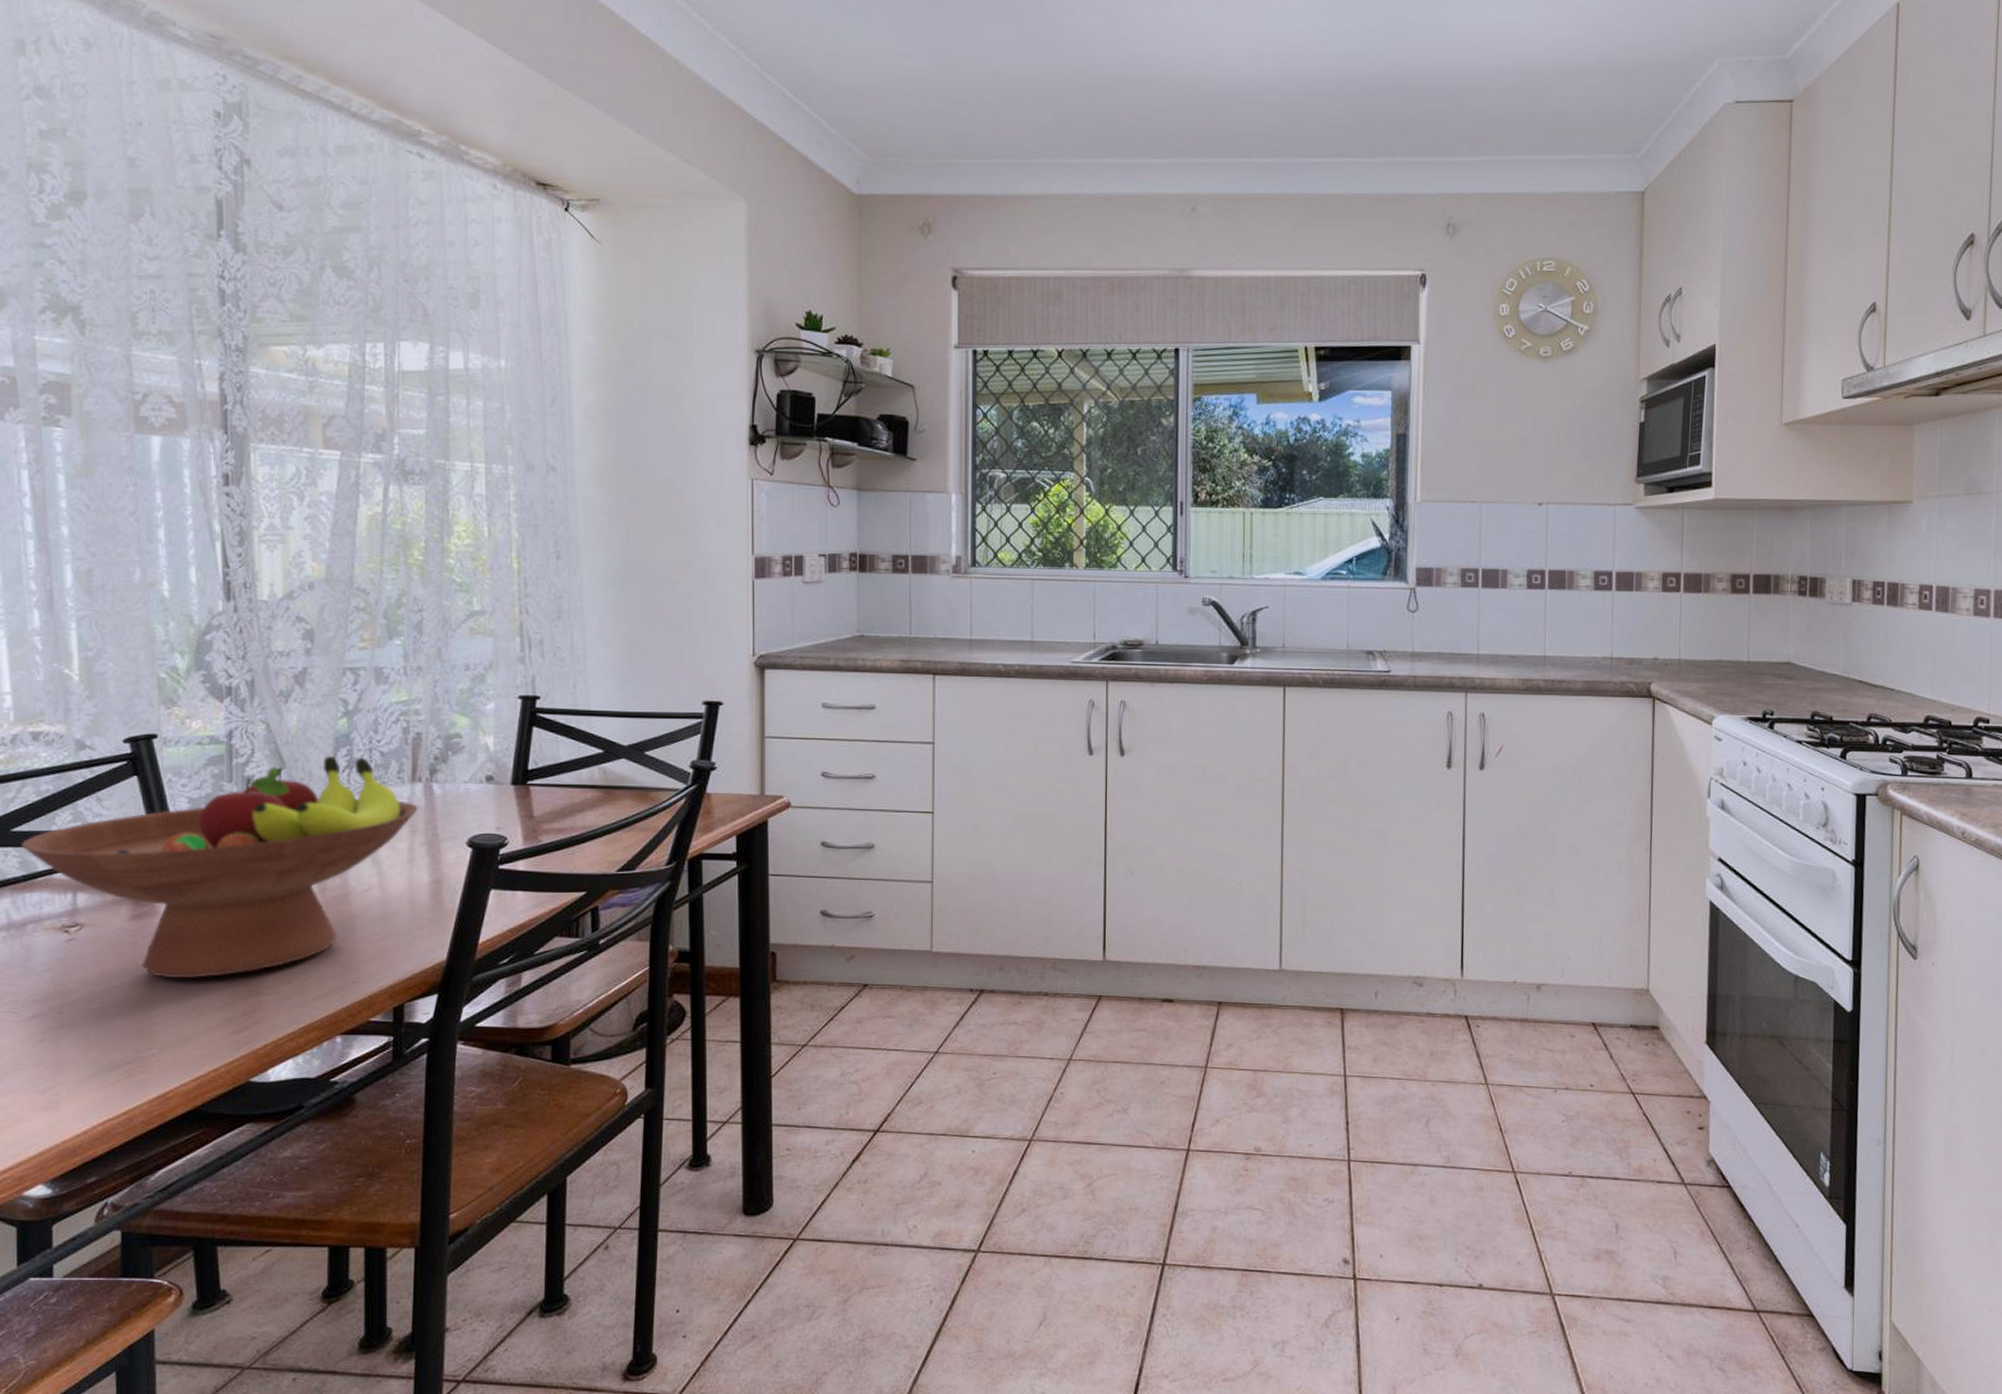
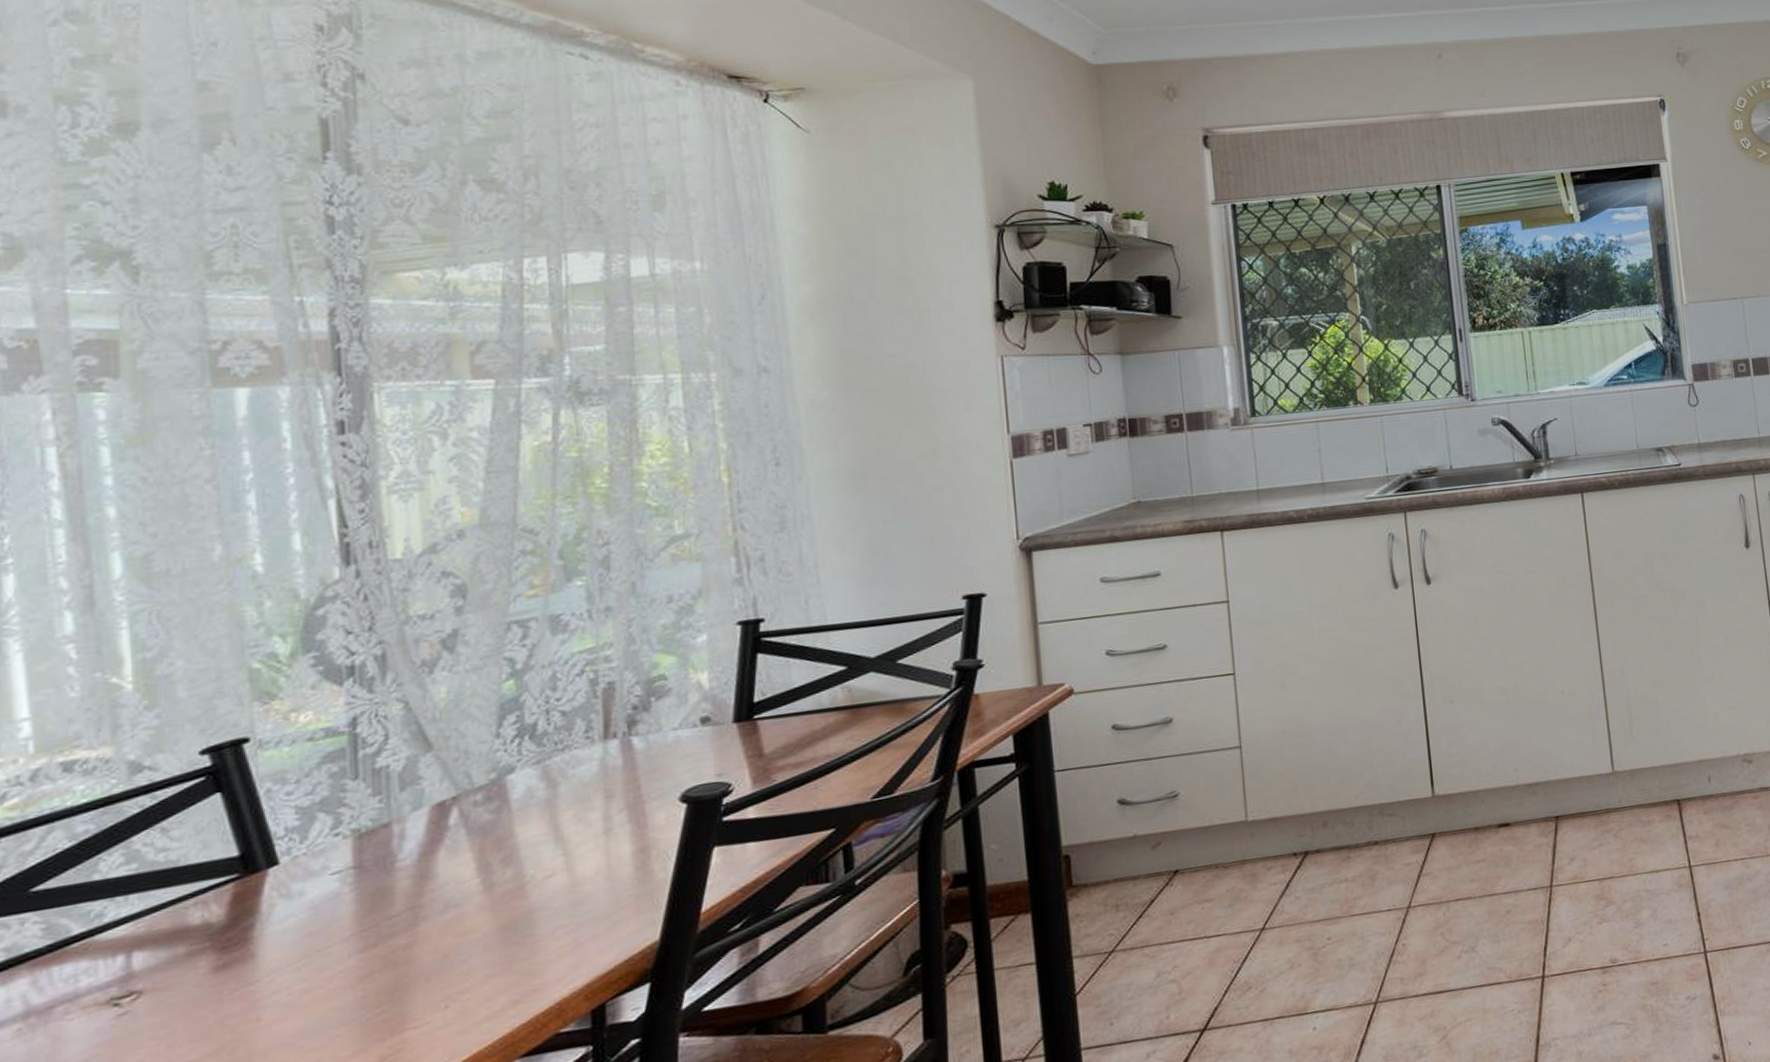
fruit bowl: present [20,756,418,979] -> none [45,722,614,1037]

